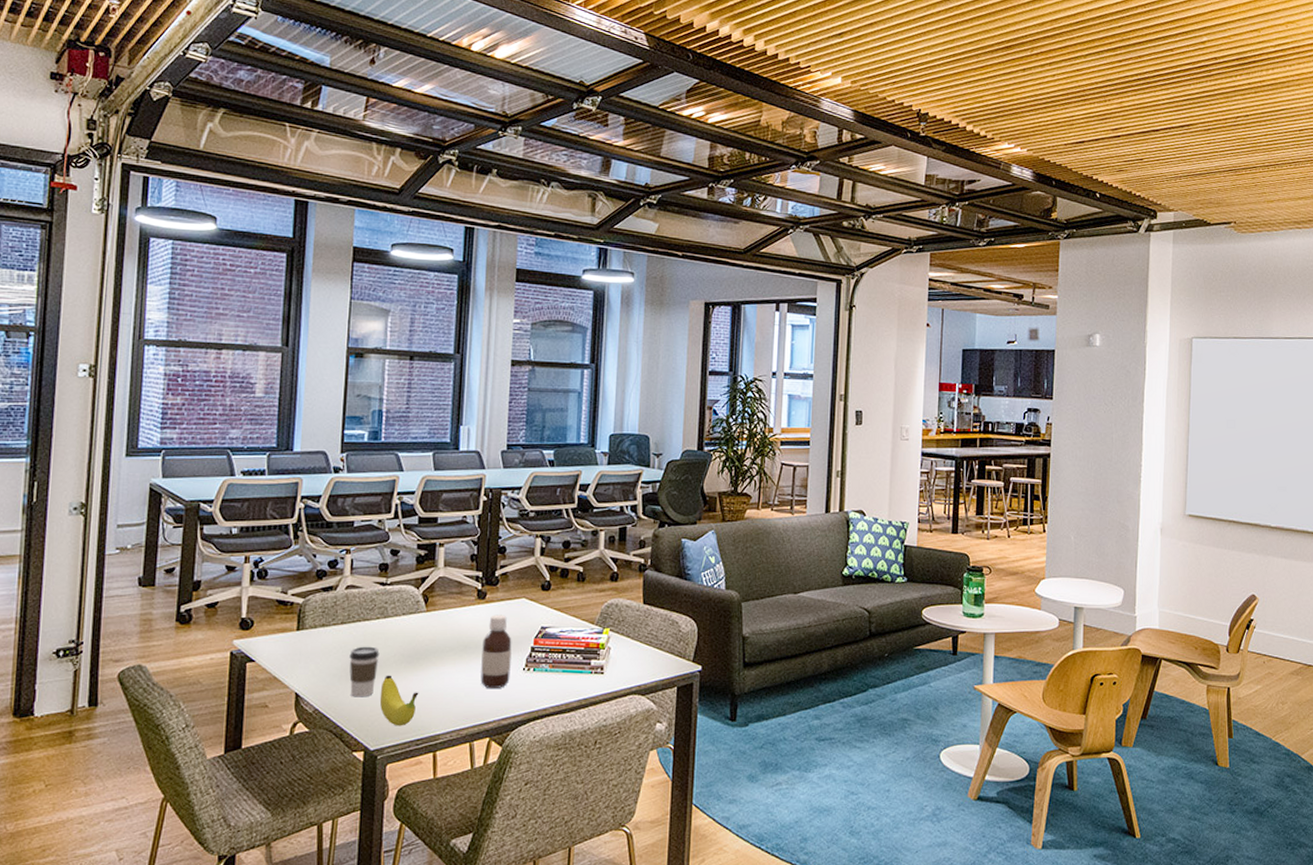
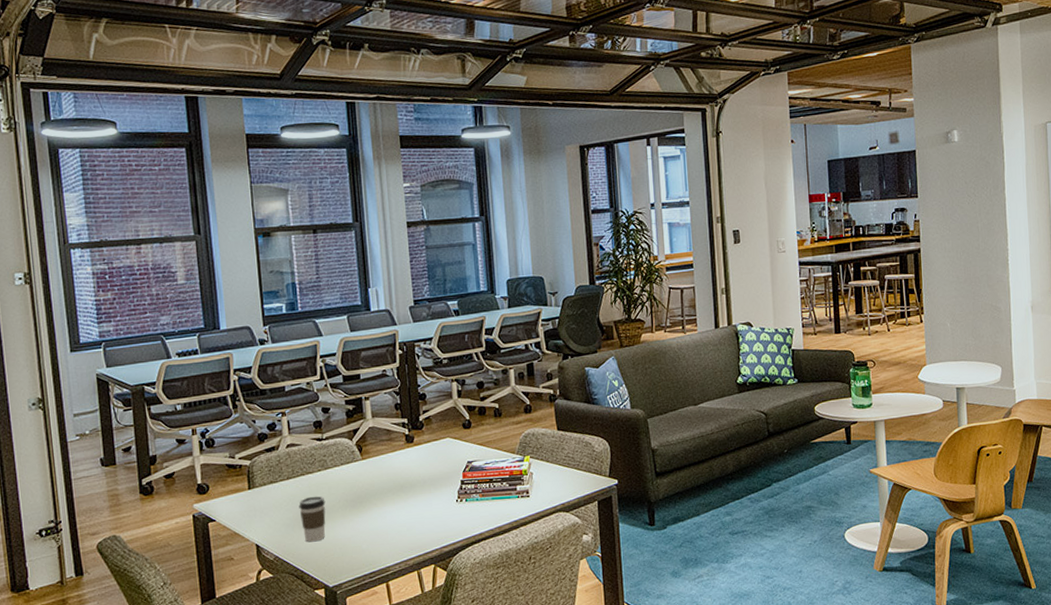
fruit: present [379,675,419,726] -> none [331,519,366,564]
bottle: present [480,614,512,688] -> none [416,454,446,521]

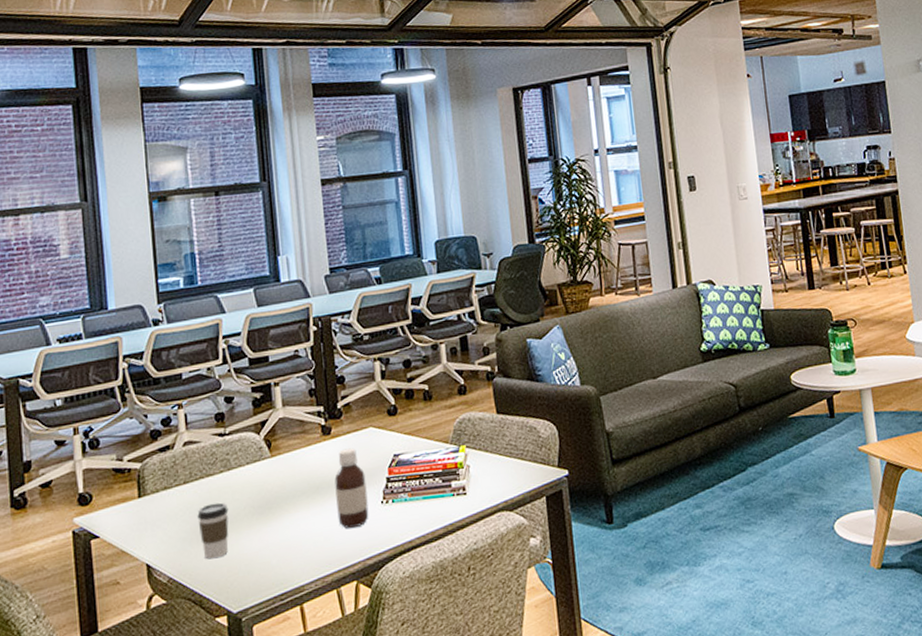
bottle: none [416,454,446,521] -> present [334,448,369,528]

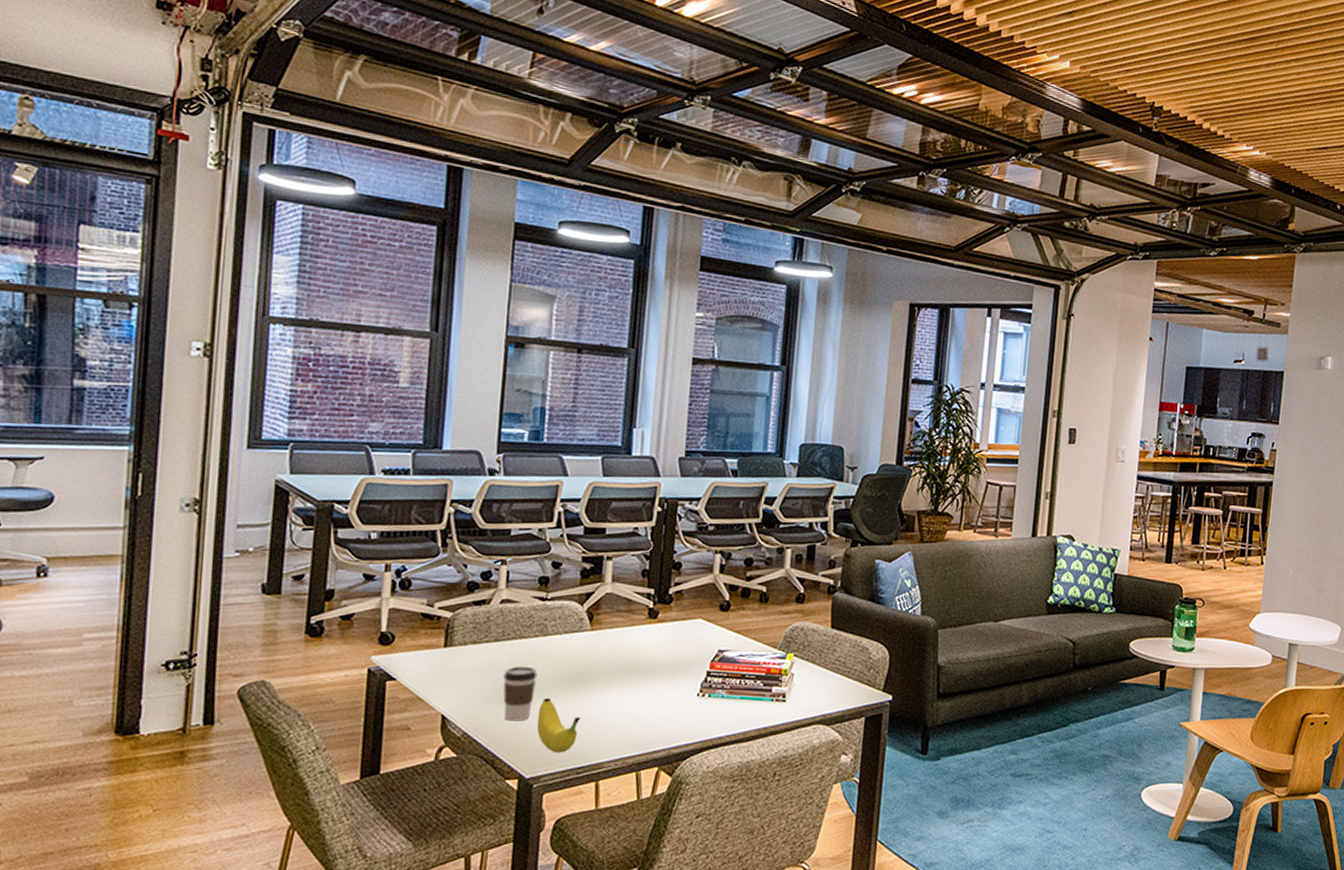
fruit: none [235,530,276,584] -> present [536,697,581,753]
bottle: present [334,448,369,528] -> none [650,635,686,715]

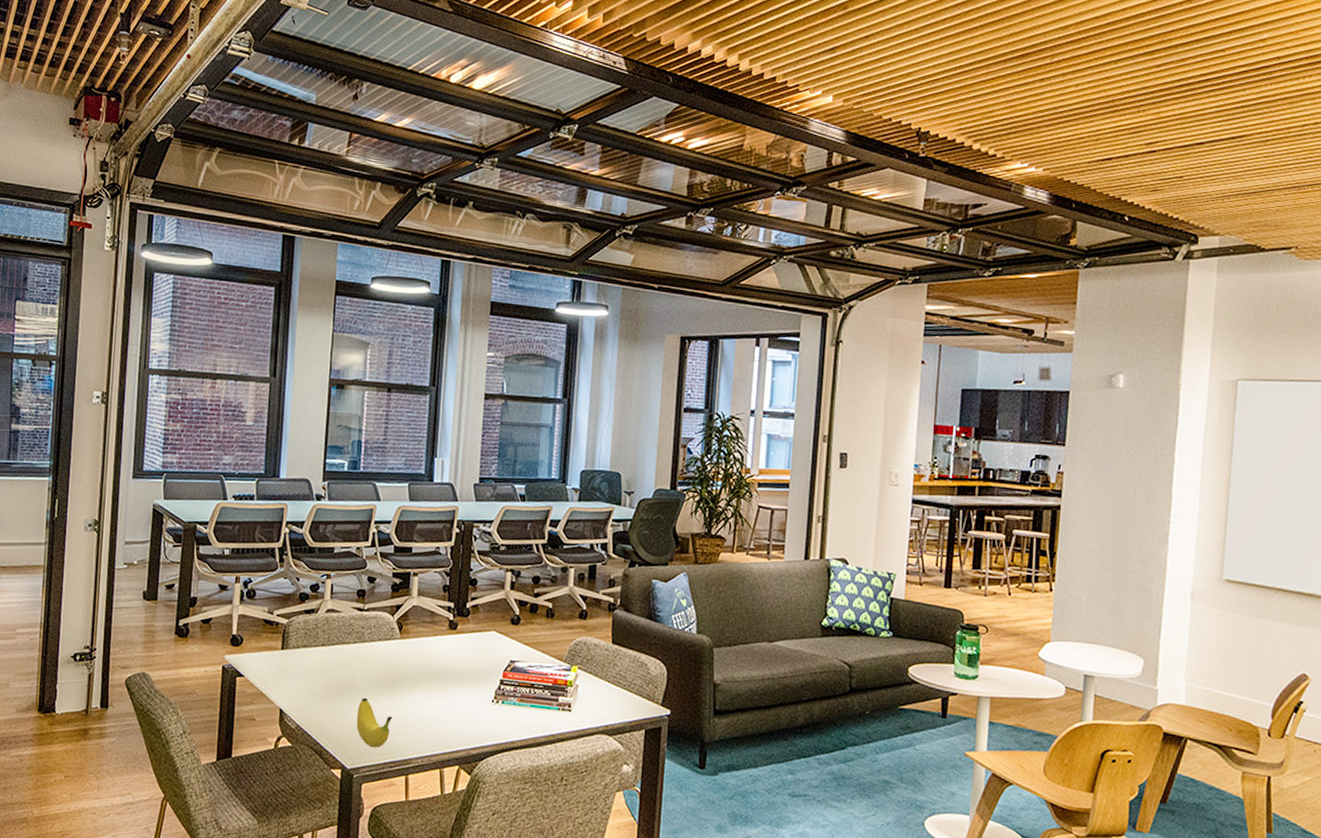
coffee cup: present [503,666,538,721] -> none [329,668,357,718]

